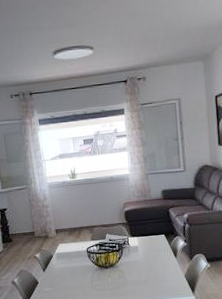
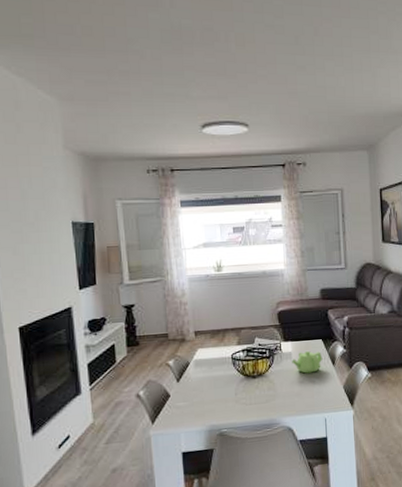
teapot: none [138,245,166,264] -> present [292,351,323,374]

